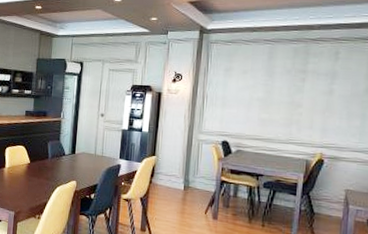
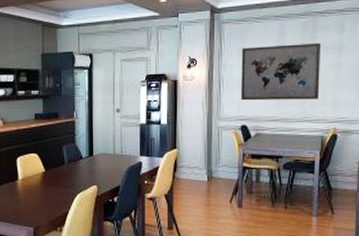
wall art: none [224,67,313,123] -> present [241,42,322,101]

